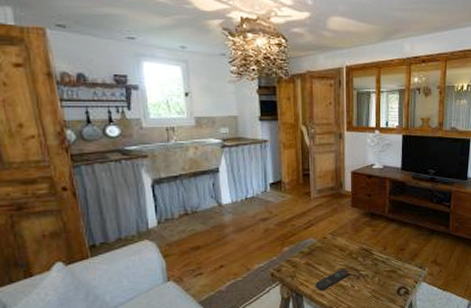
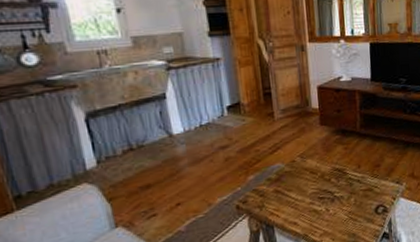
remote control: present [315,269,349,291] -> none [286,192,323,219]

